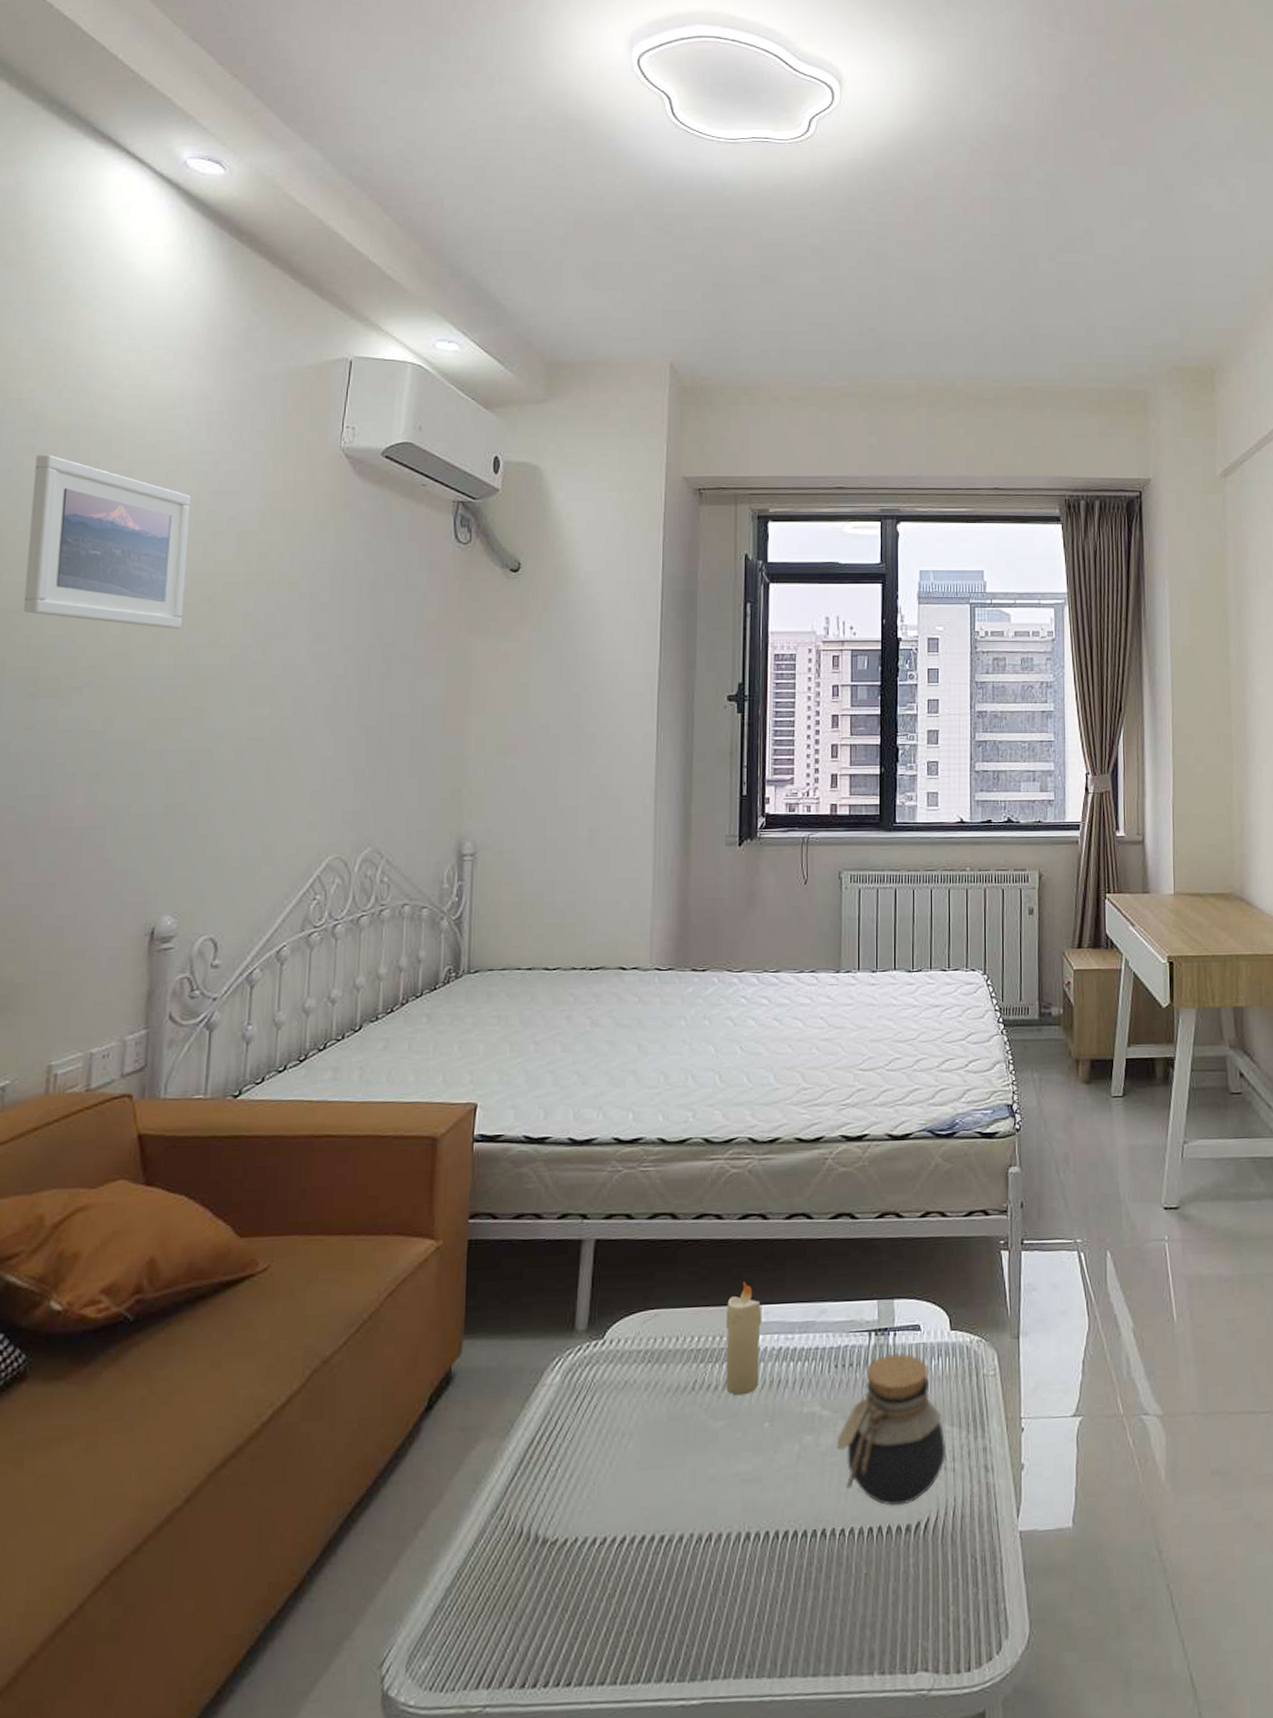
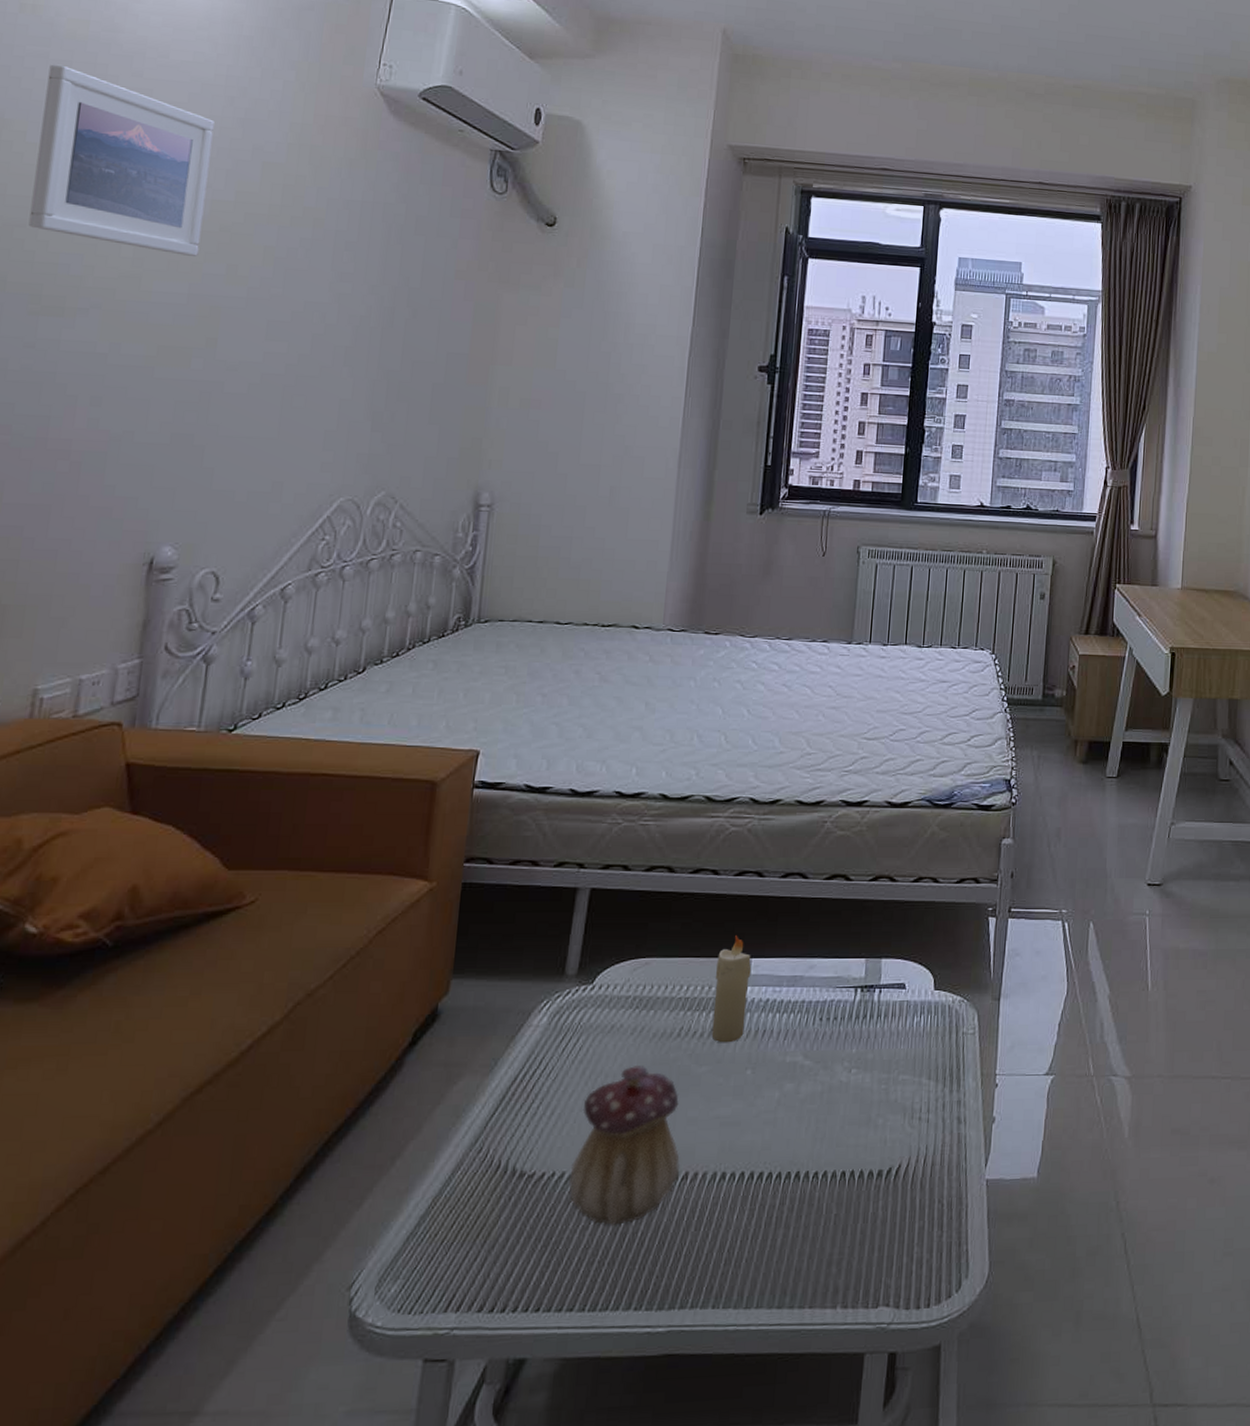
teapot: none [592,1422,704,1594] -> present [569,1066,680,1227]
jar: present [836,1353,947,1506] -> none [815,1009,922,1152]

